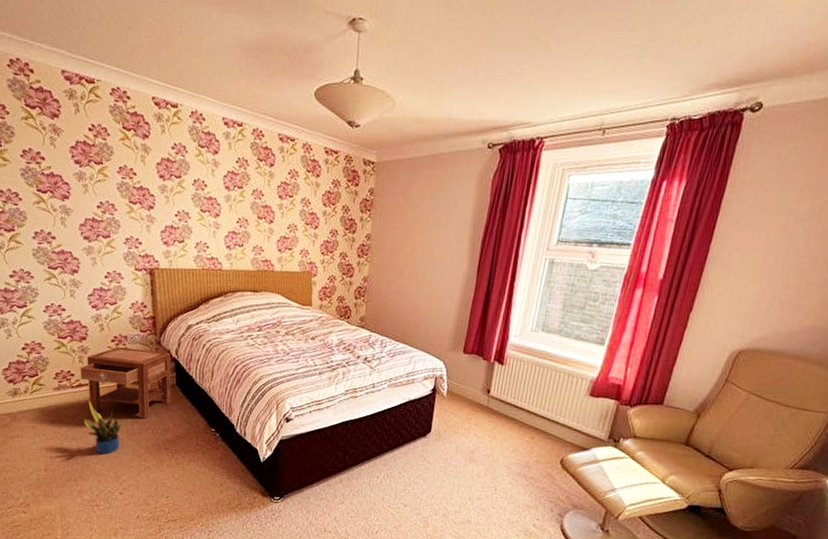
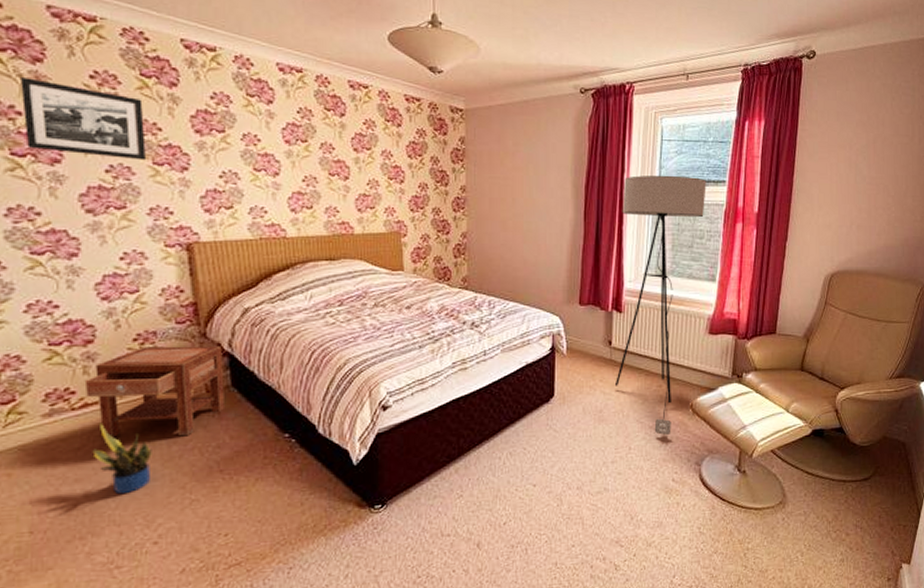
picture frame: none [44,129,125,199] -> present [21,76,147,161]
floor lamp: none [488,233,609,485] -> present [614,175,706,436]

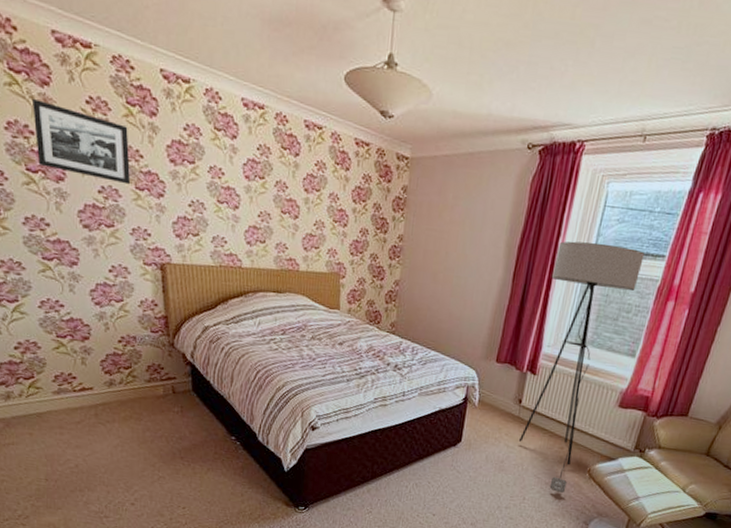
nightstand: present [84,345,224,439] -> none [82,348,187,426]
potted plant: present [92,422,152,495] -> none [88,404,131,464]

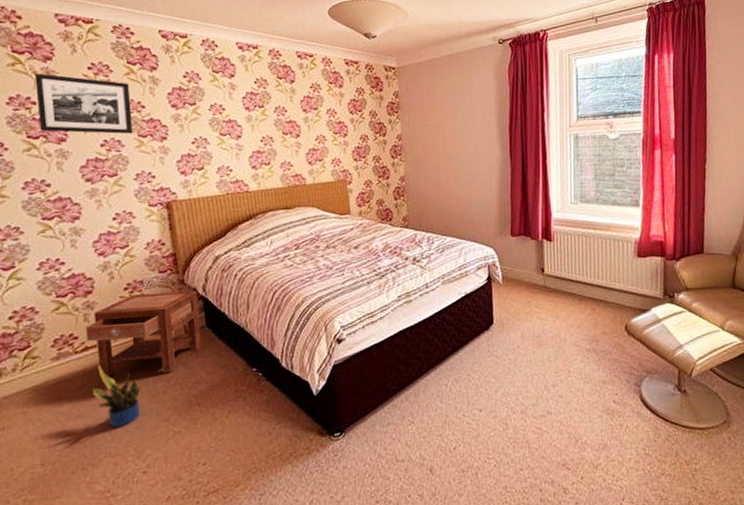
nightstand: none [82,348,187,426] -> present [85,290,200,378]
potted plant: none [88,404,131,464] -> present [92,363,141,428]
floor lamp: present [518,241,645,494] -> none [544,110,623,358]

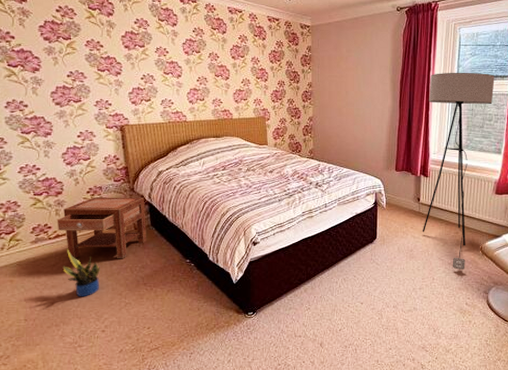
picture frame: present [35,73,134,134] -> none [13,12,94,68]
floor lamp: none [544,110,623,358] -> present [422,72,495,271]

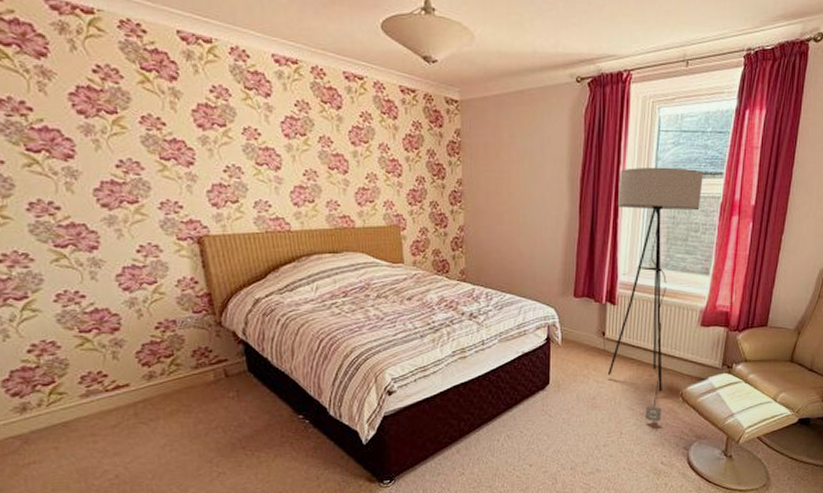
nightstand: present [57,197,146,259] -> none [114,333,242,417]
potted plant: present [62,248,100,297] -> none [127,403,181,467]

